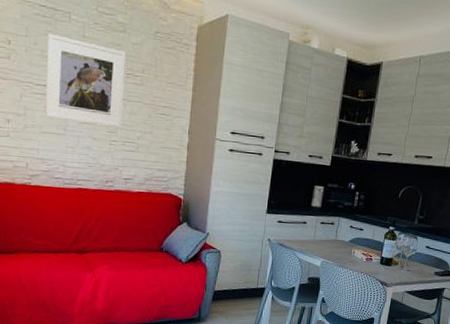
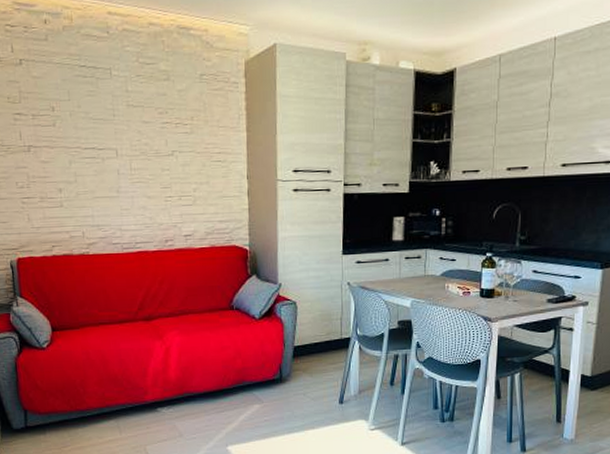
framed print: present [45,33,127,128] -> none [90,93,176,183]

